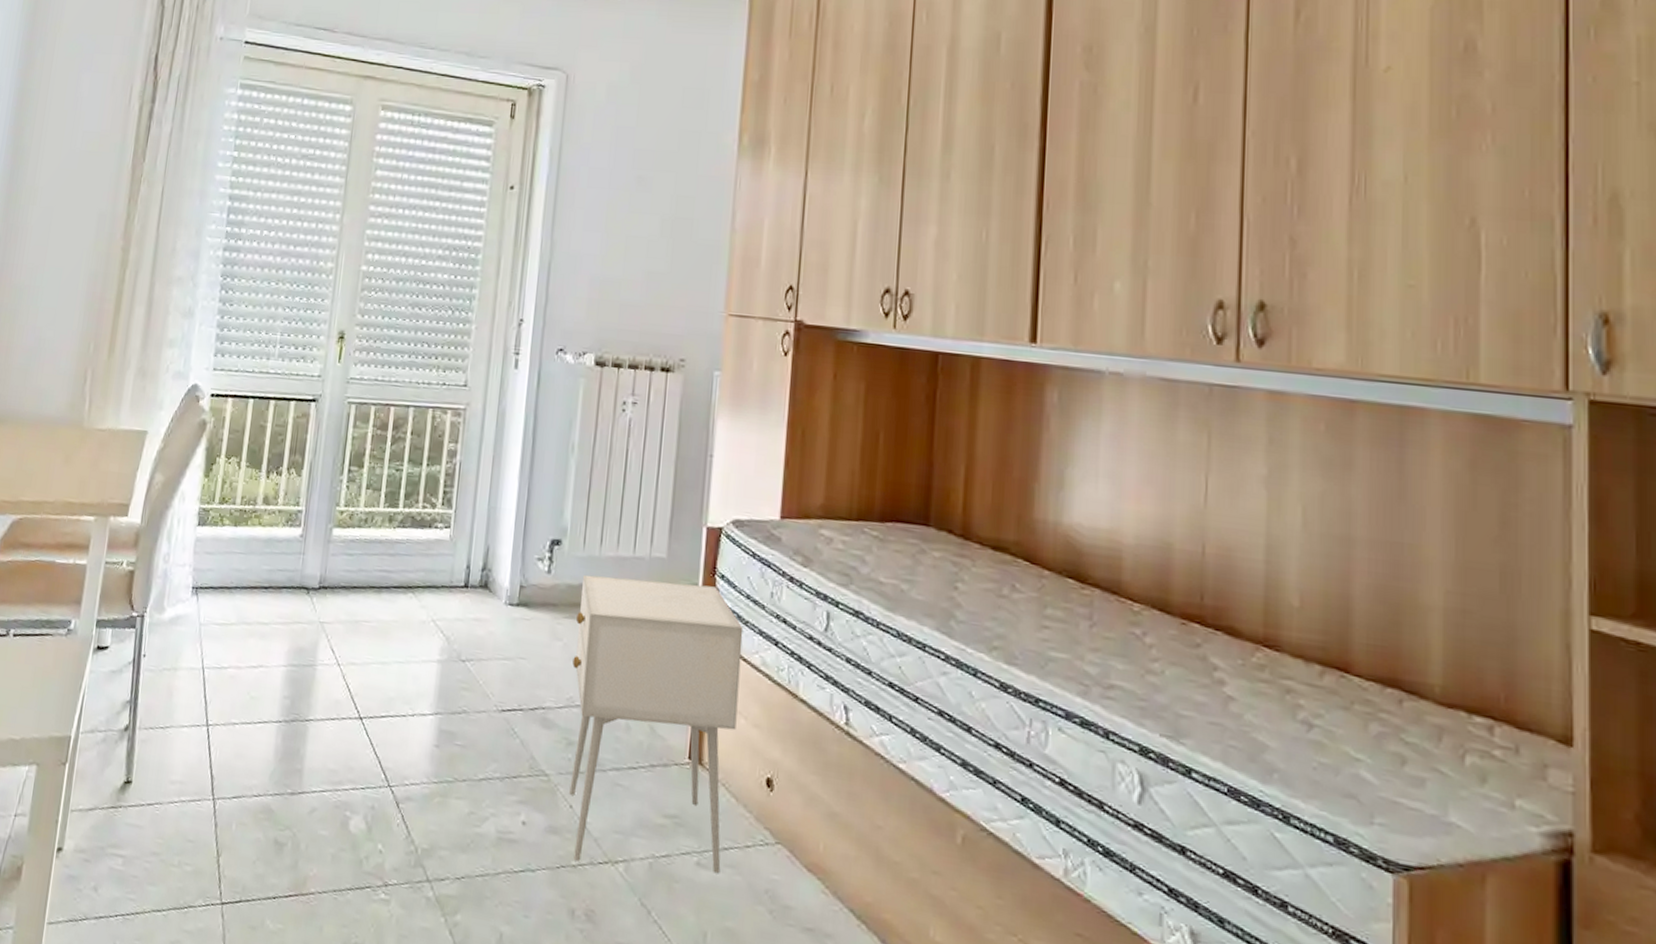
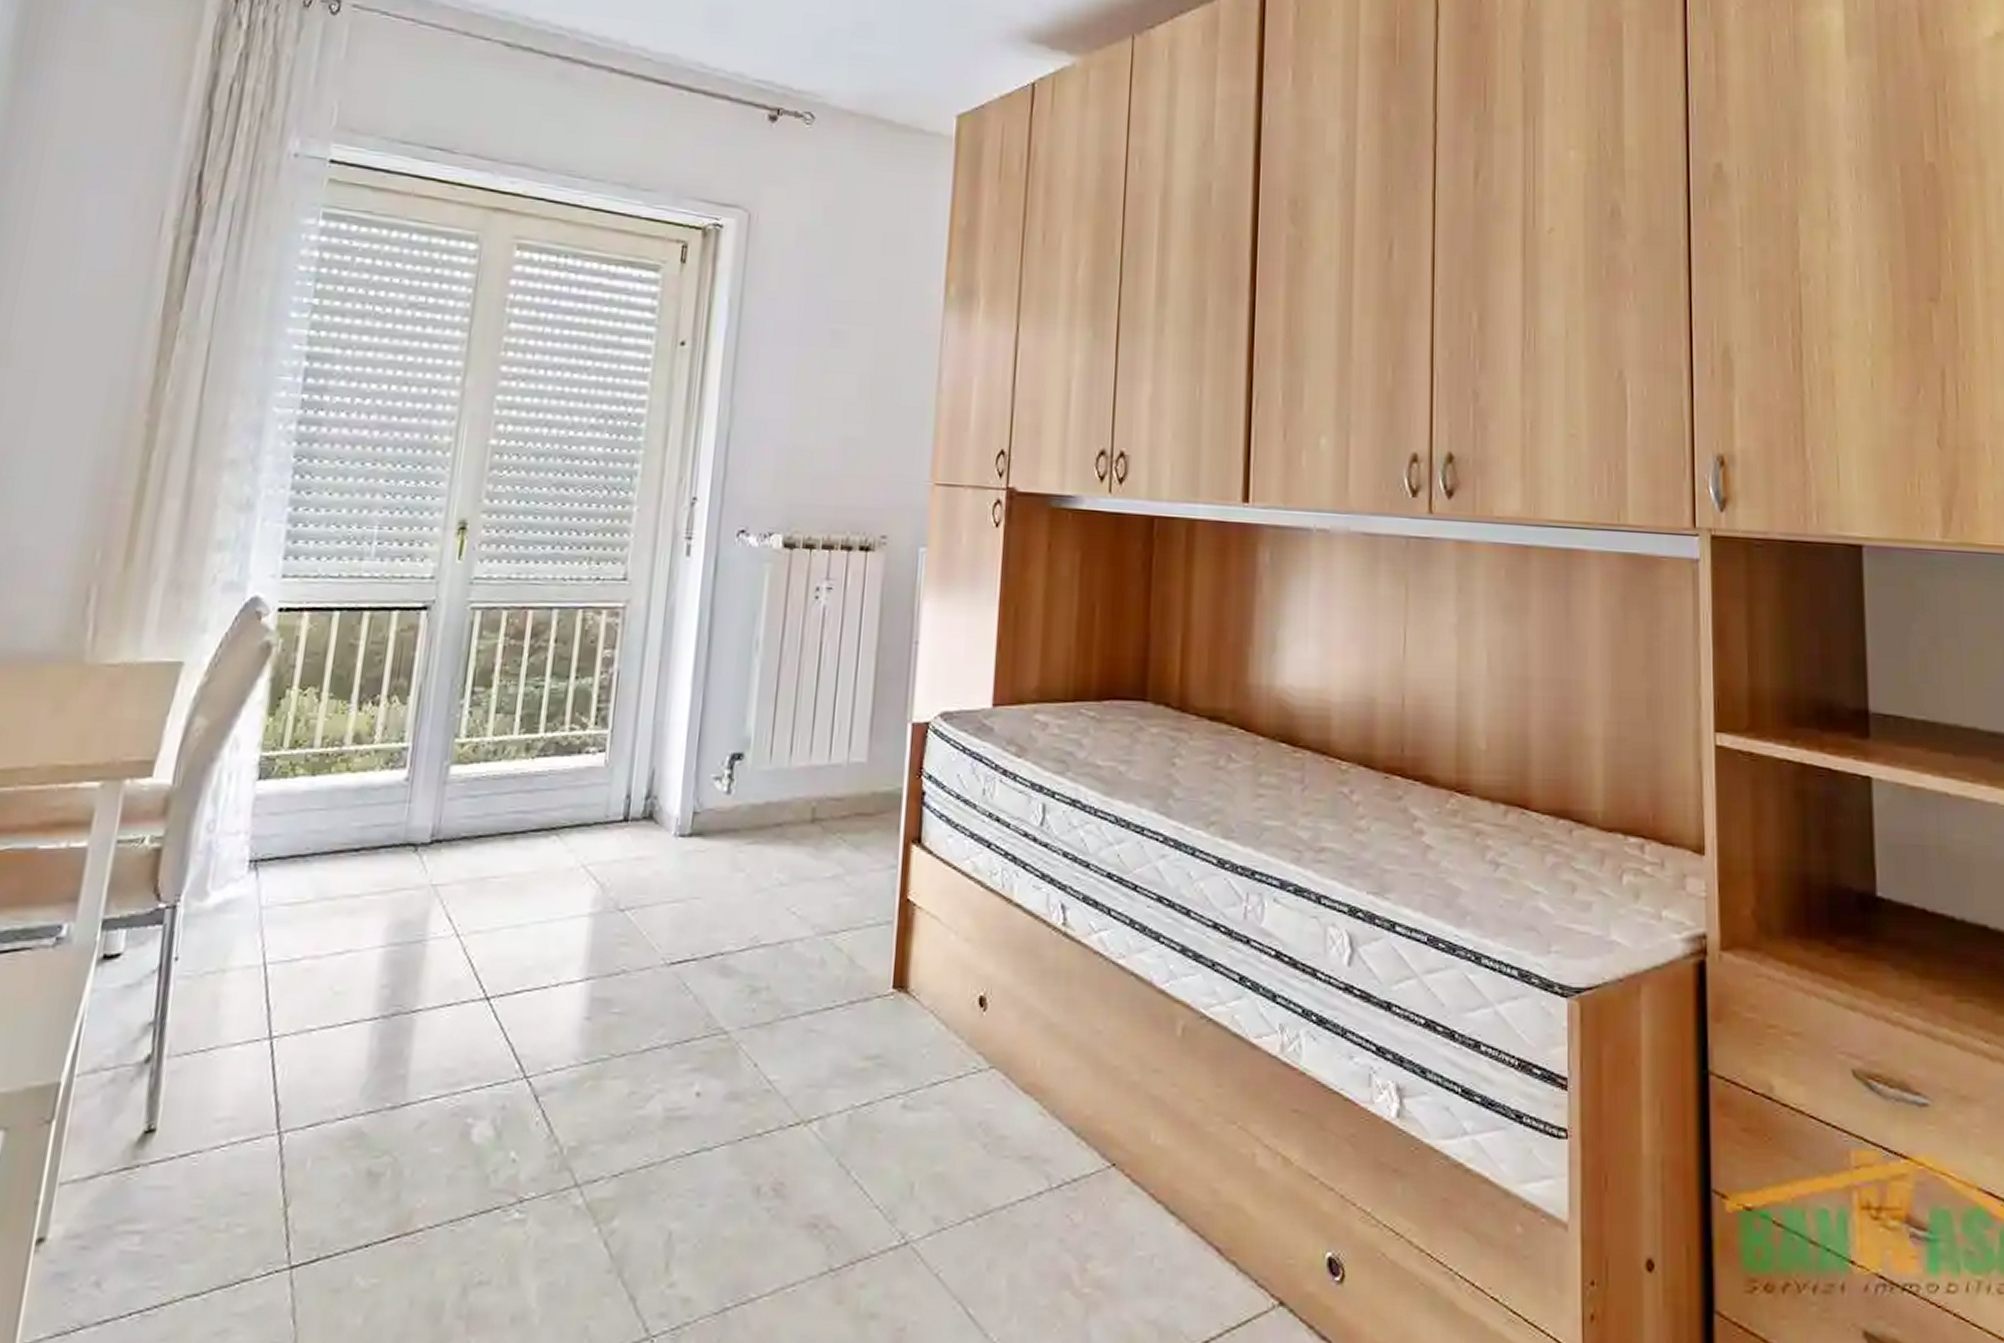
nightstand: present [569,574,744,874] -> none [754,788,953,1128]

